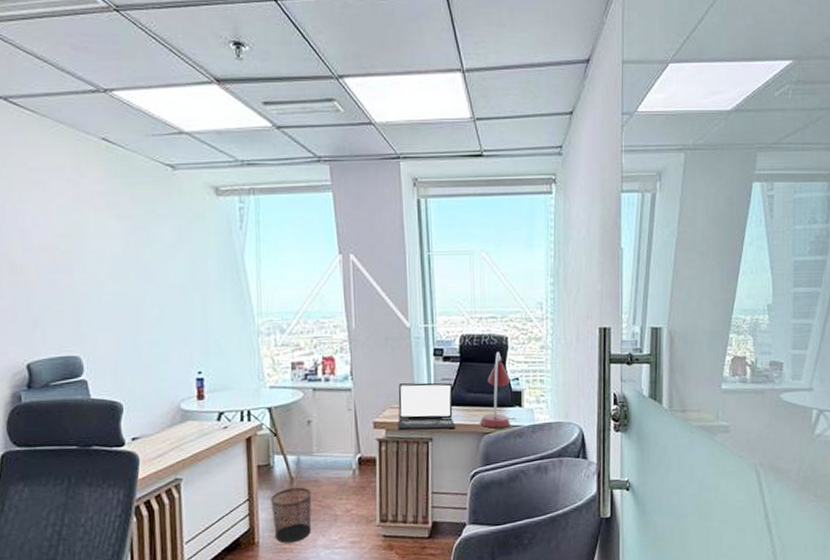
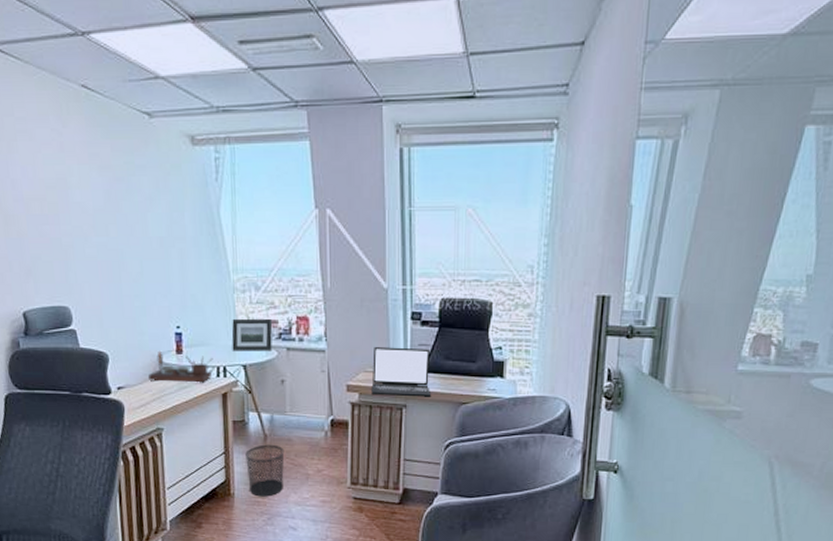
desk organizer: none [167,397,237,429] -> present [148,350,213,383]
picture frame: none [256,360,299,395] -> present [231,318,273,352]
desk lamp: present [480,351,510,429] -> none [457,317,493,400]

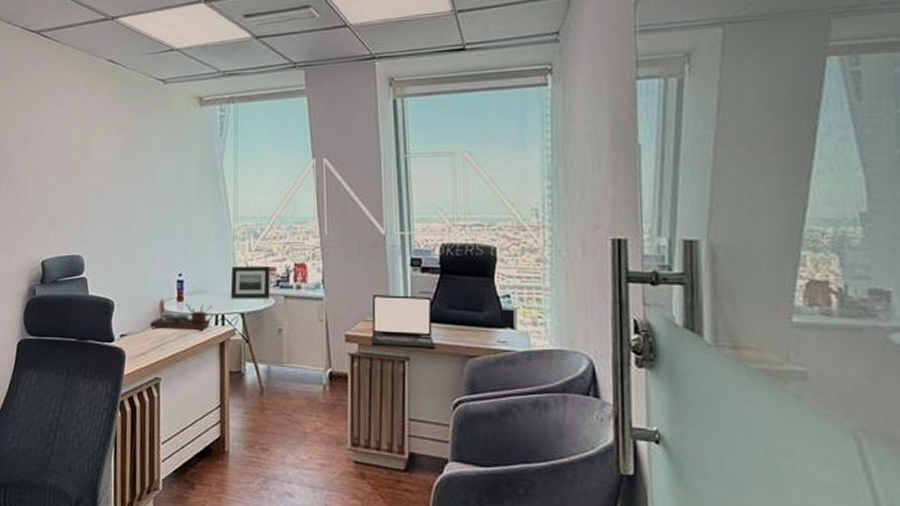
waste bin: present [245,444,285,497] -> none [241,398,281,457]

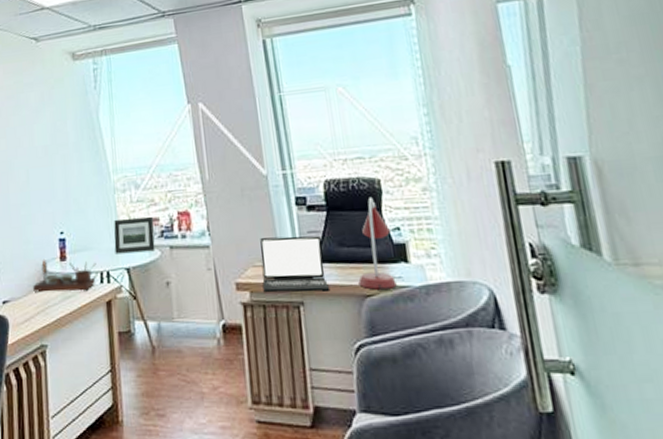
desk lamp: none [464,263,500,353] -> present [358,196,397,291]

